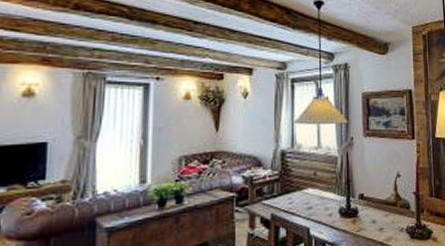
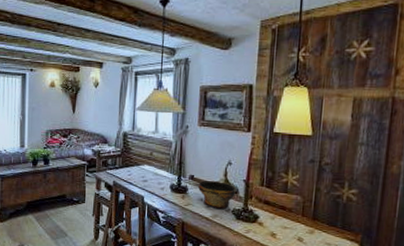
bowl: none [369,197,408,231] -> present [198,181,237,210]

